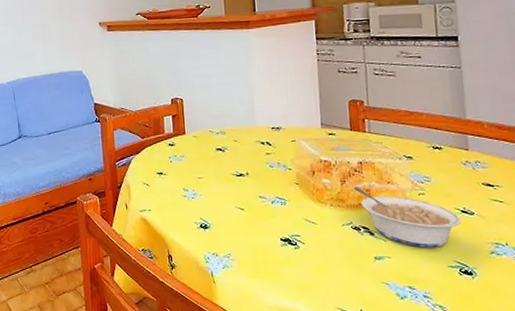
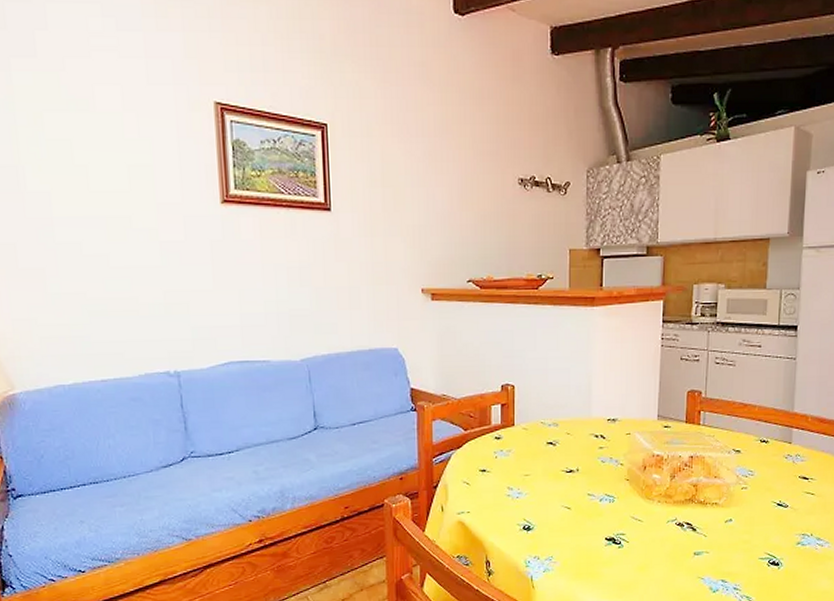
legume: present [353,187,462,248] -> none [682,482,777,542]

